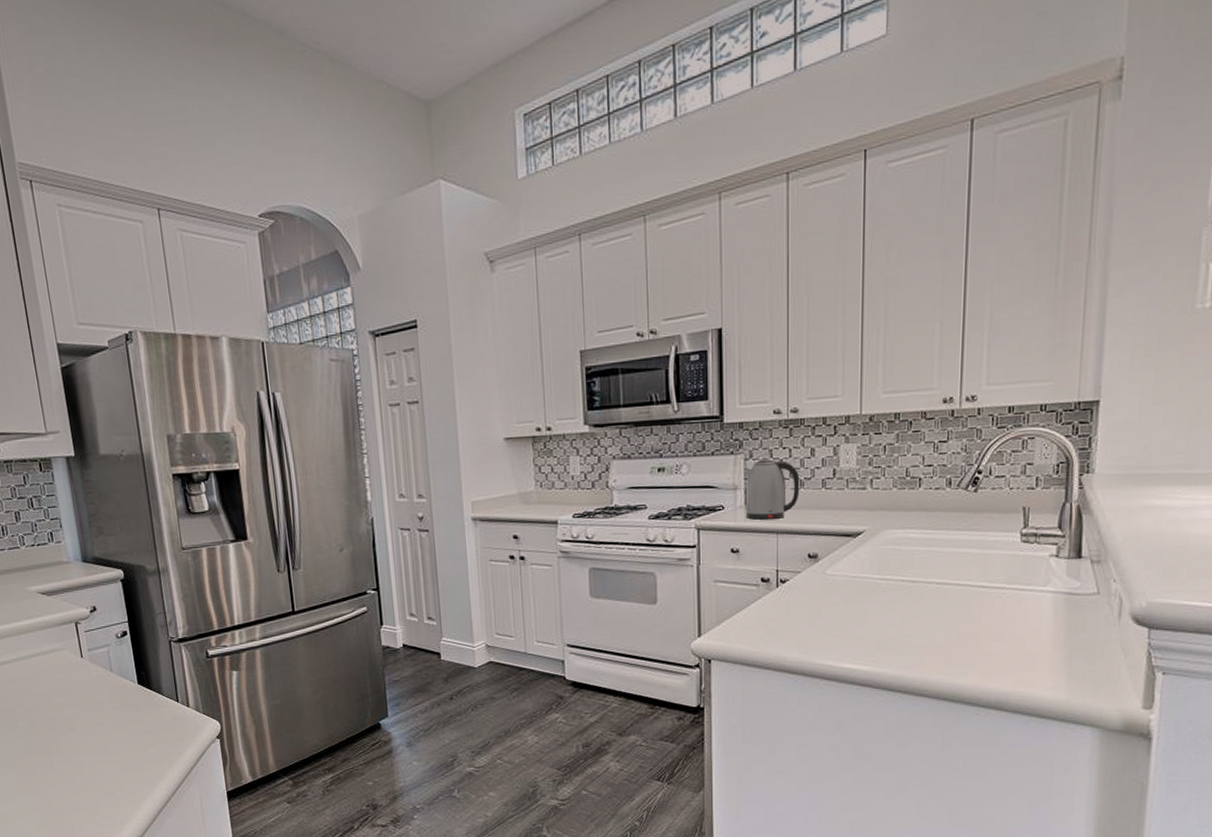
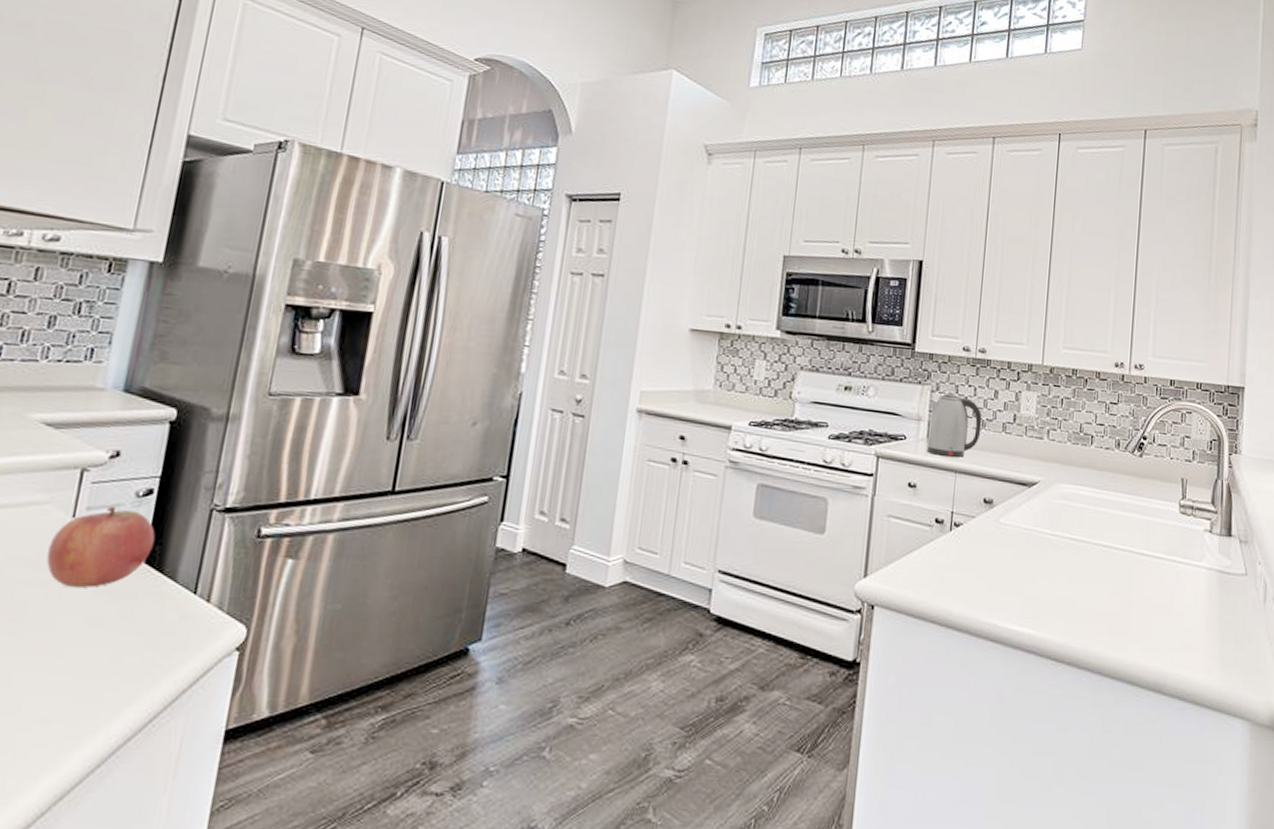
fruit: none [73,646,140,705] -> present [46,506,156,588]

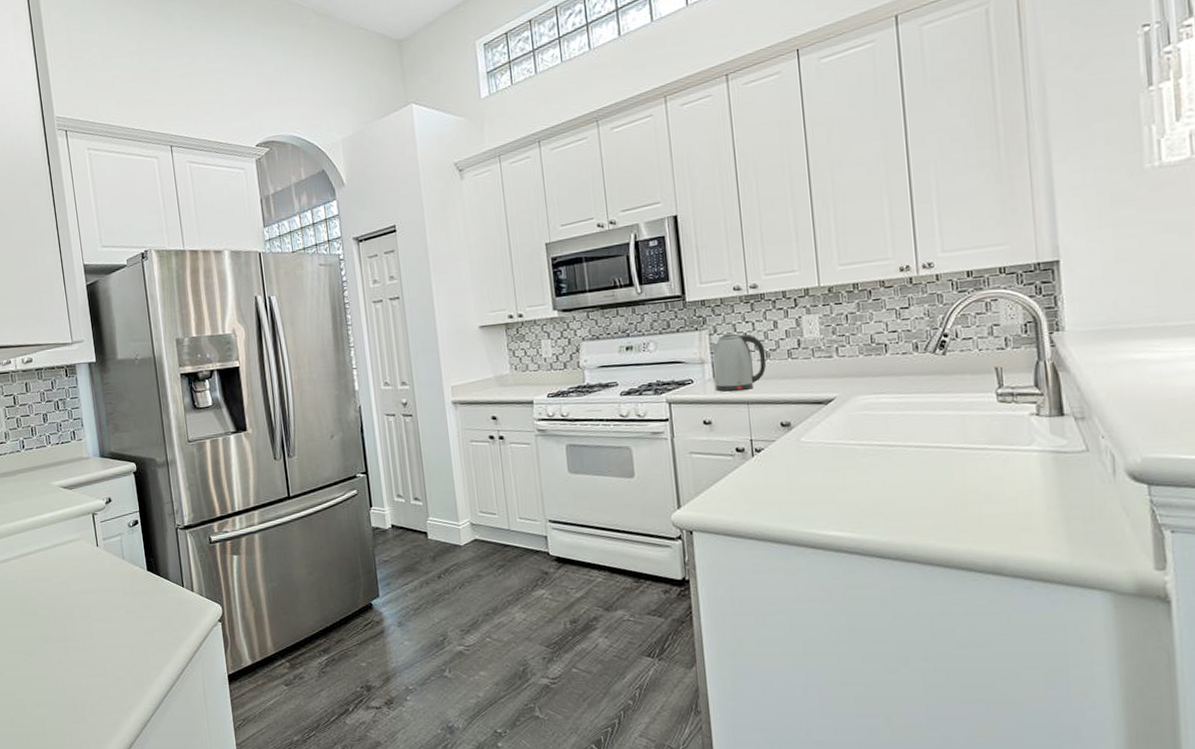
fruit: present [46,506,156,588] -> none [89,535,149,592]

